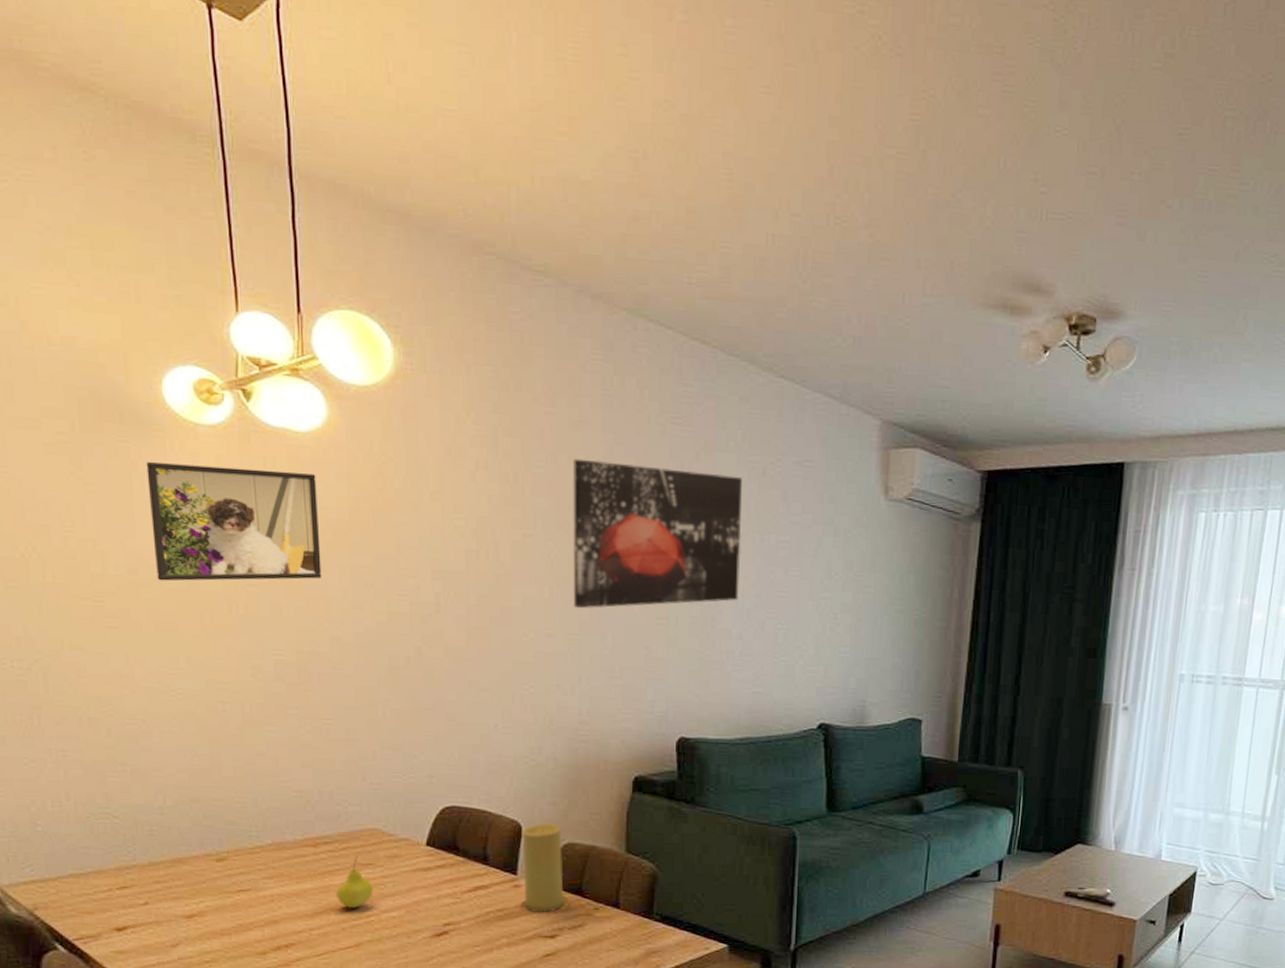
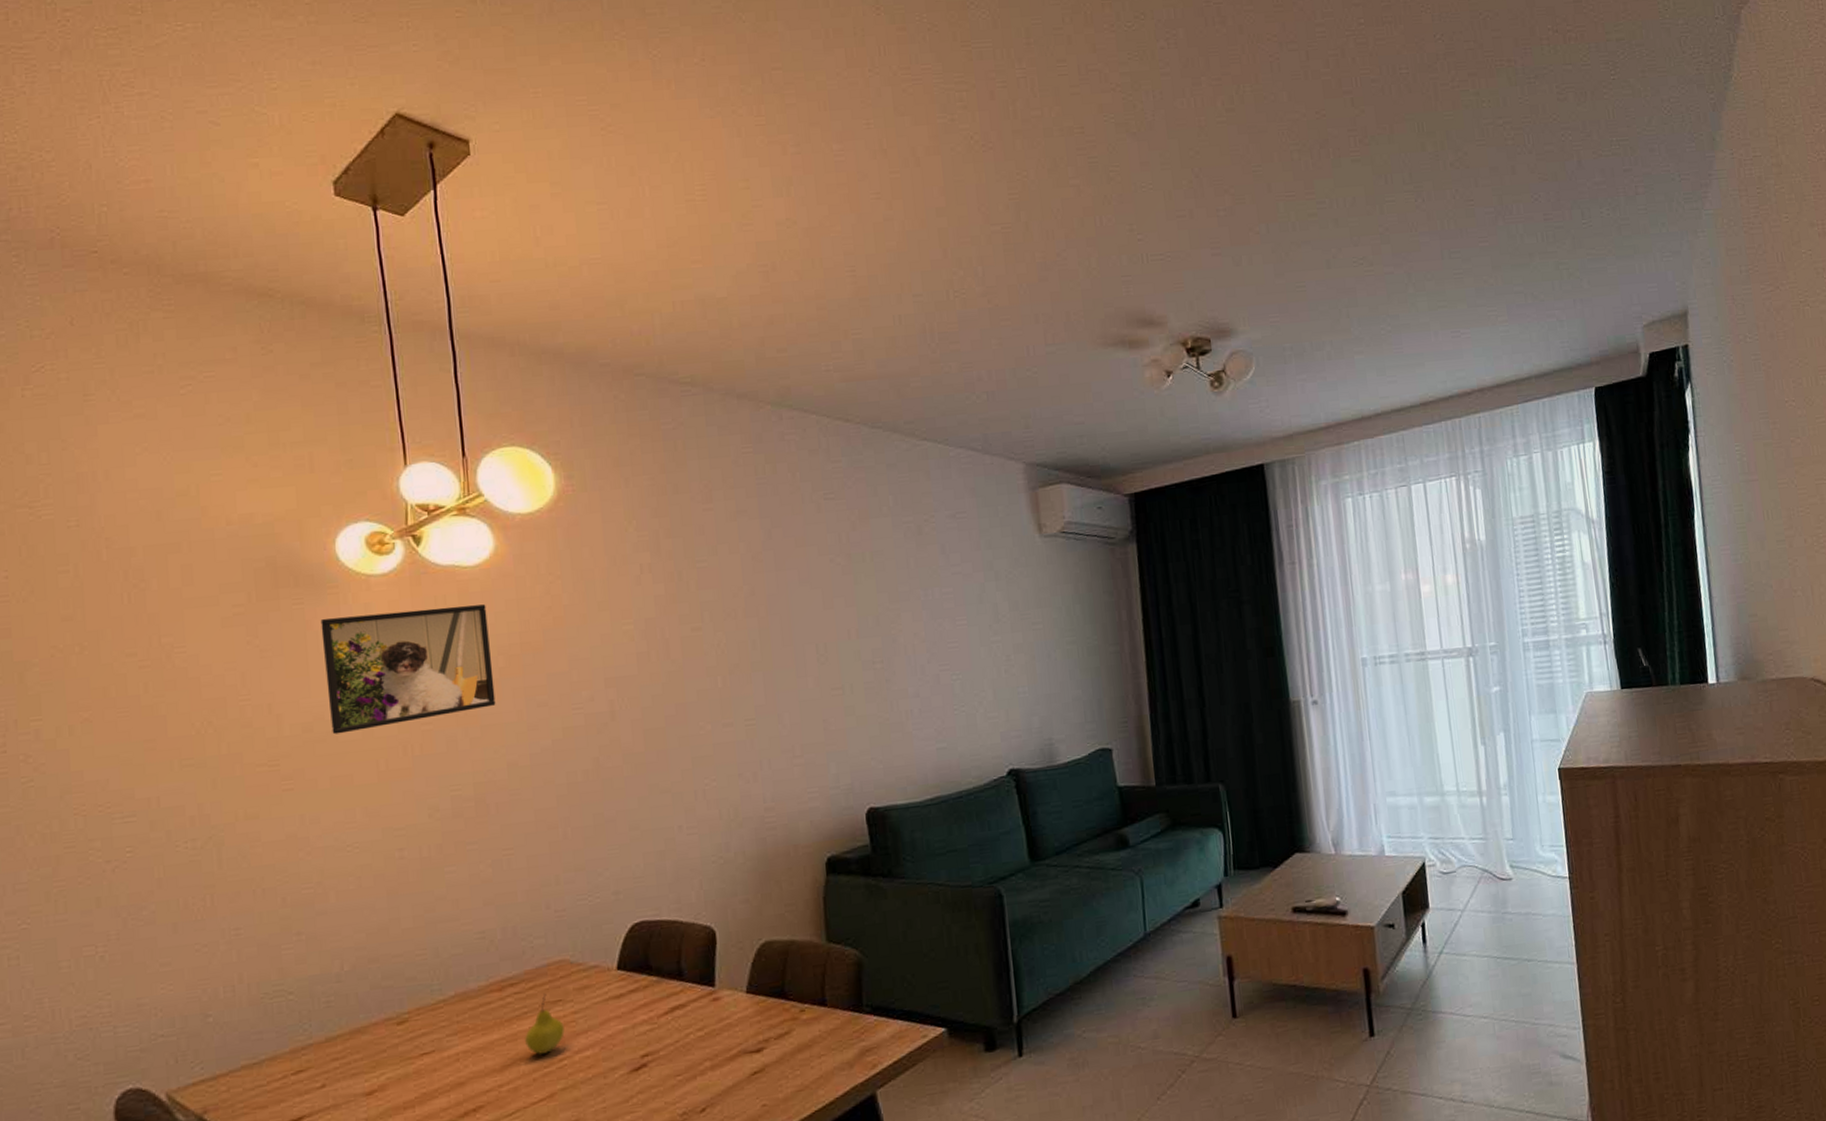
candle: present [518,823,570,913] -> none [717,923,774,1027]
wall art: present [573,458,742,609] -> none [734,538,911,693]

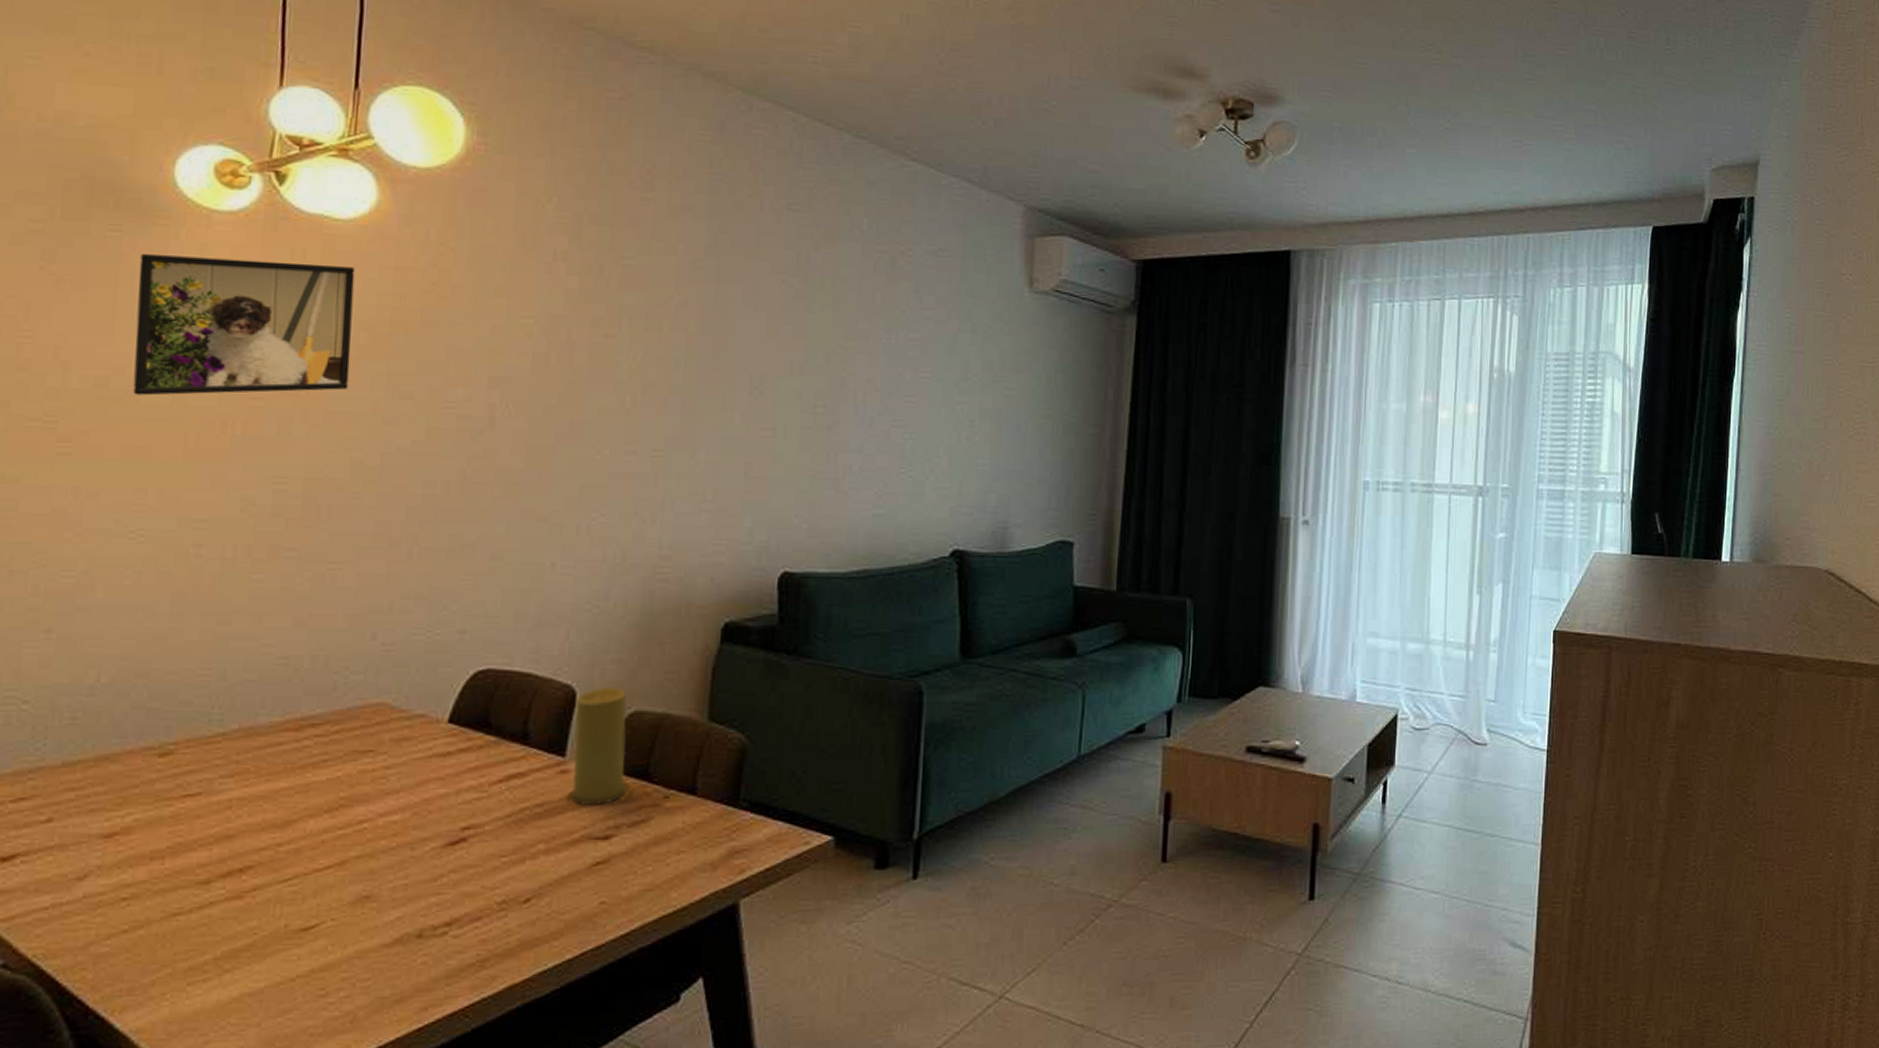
fruit: present [525,993,565,1054] -> none [319,740,371,812]
candle: none [717,923,774,1027] -> present [564,687,633,807]

